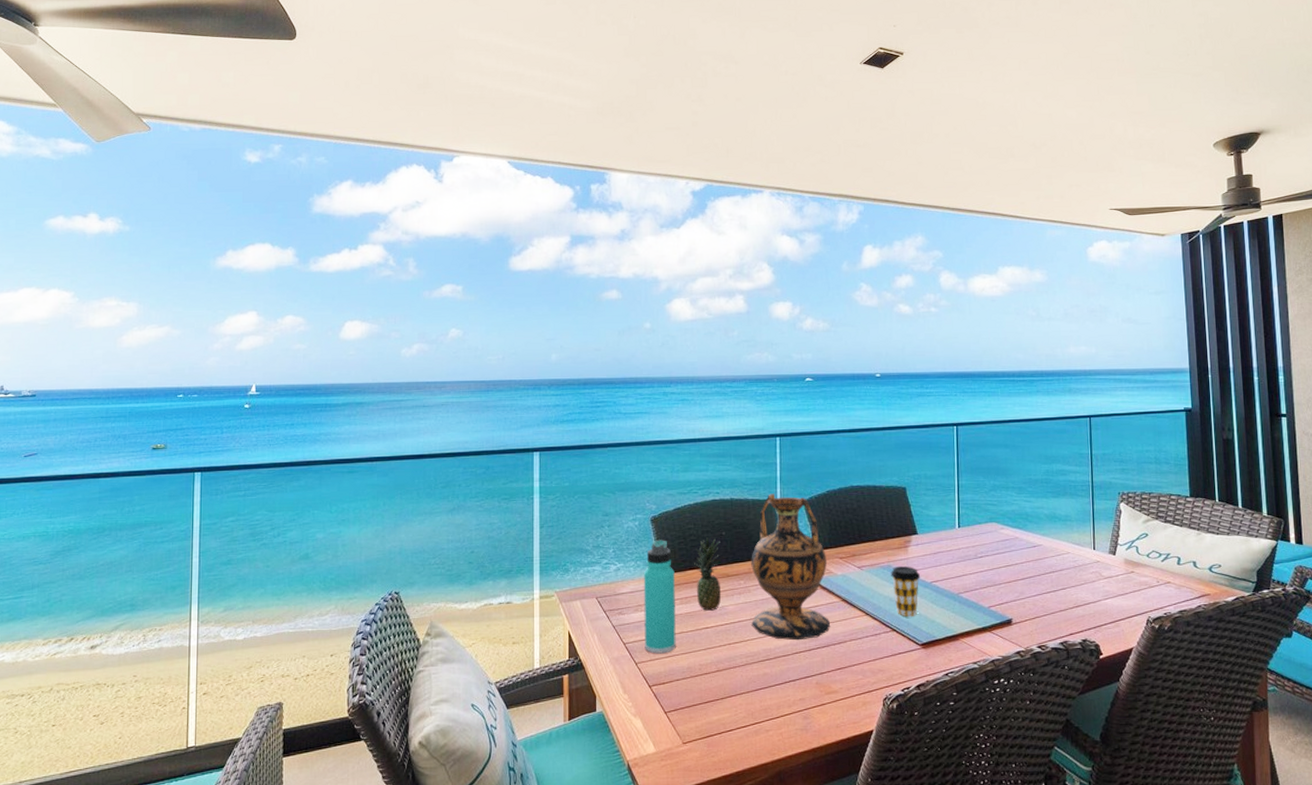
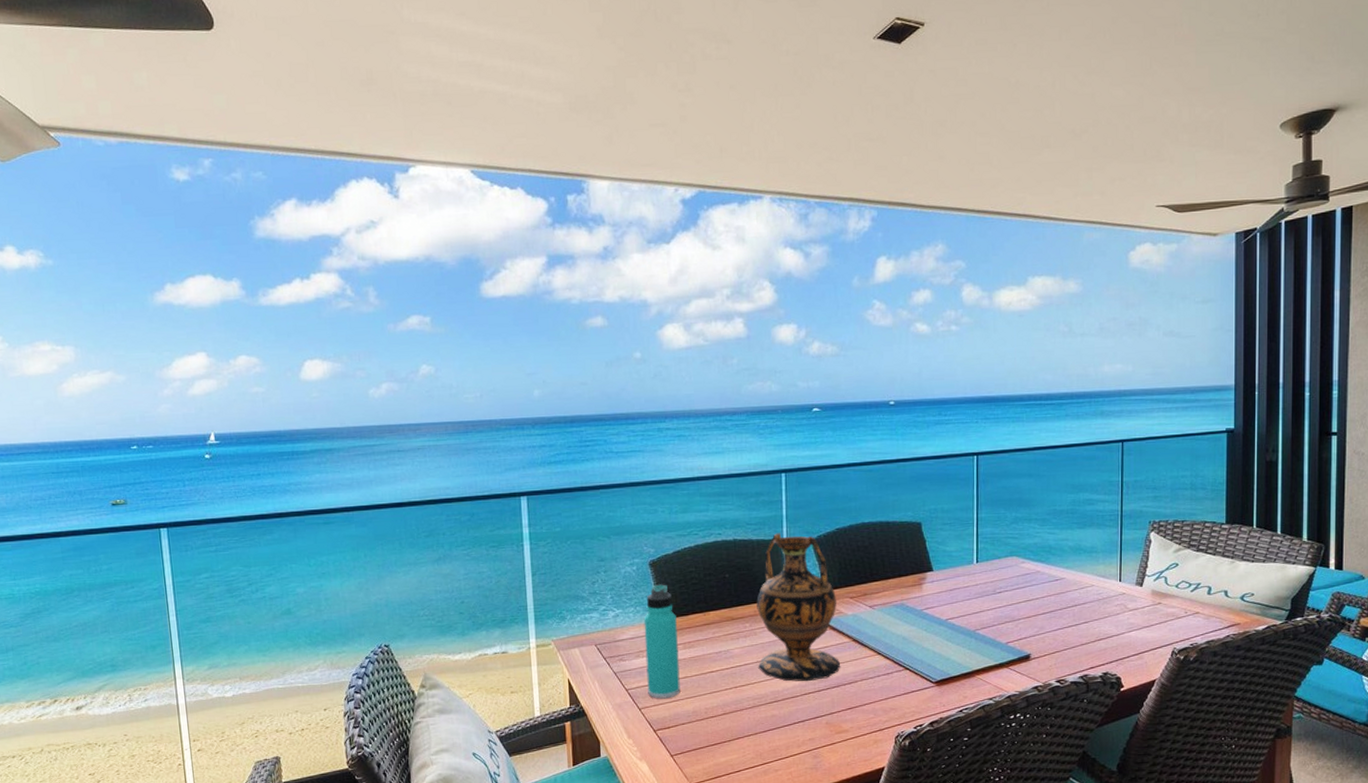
fruit: present [694,537,722,611] -> none [697,580,727,655]
coffee cup: present [891,565,921,618] -> none [904,603,936,656]

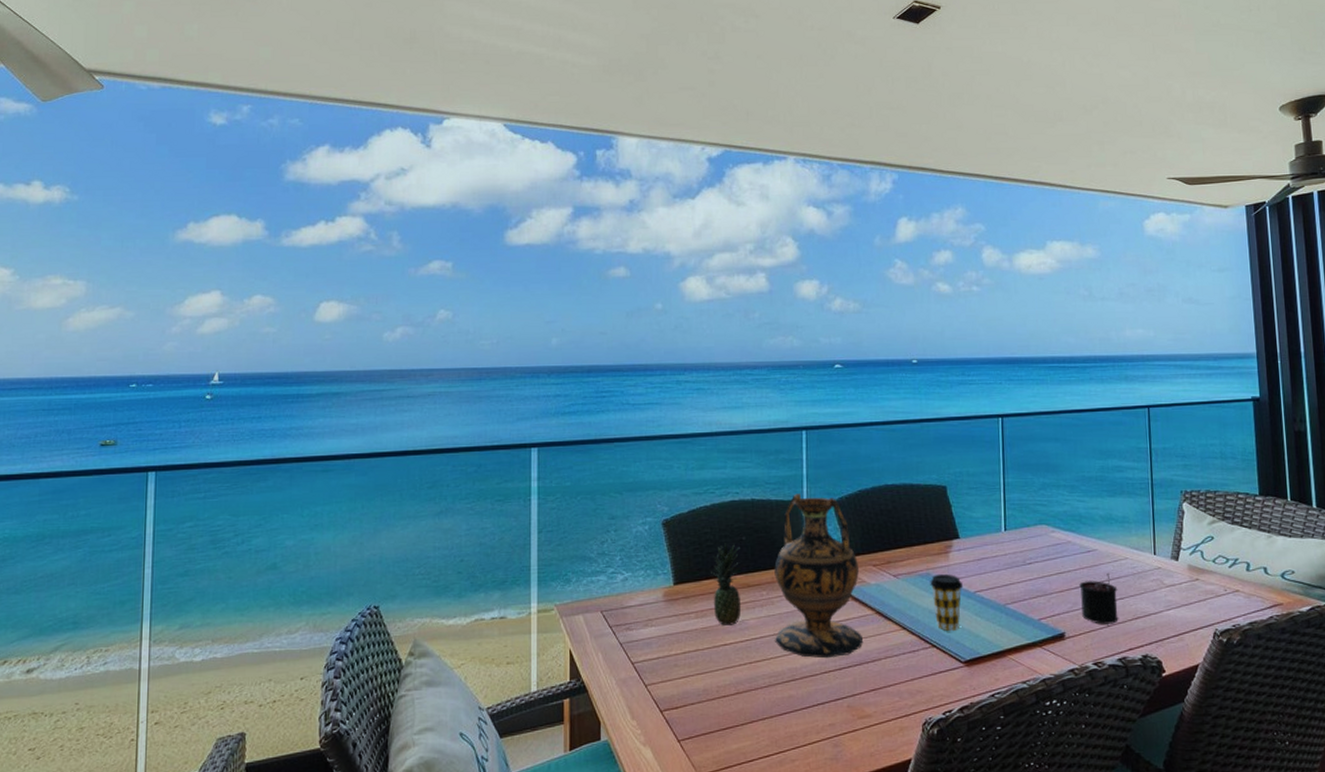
thermos bottle: present [643,584,681,699] -> none [654,546,691,675]
fruit: none [697,580,727,655] -> present [711,543,742,625]
coffee cup: none [904,603,936,656] -> present [930,573,964,632]
candle: none [1046,599,1083,646] -> present [1079,572,1118,624]

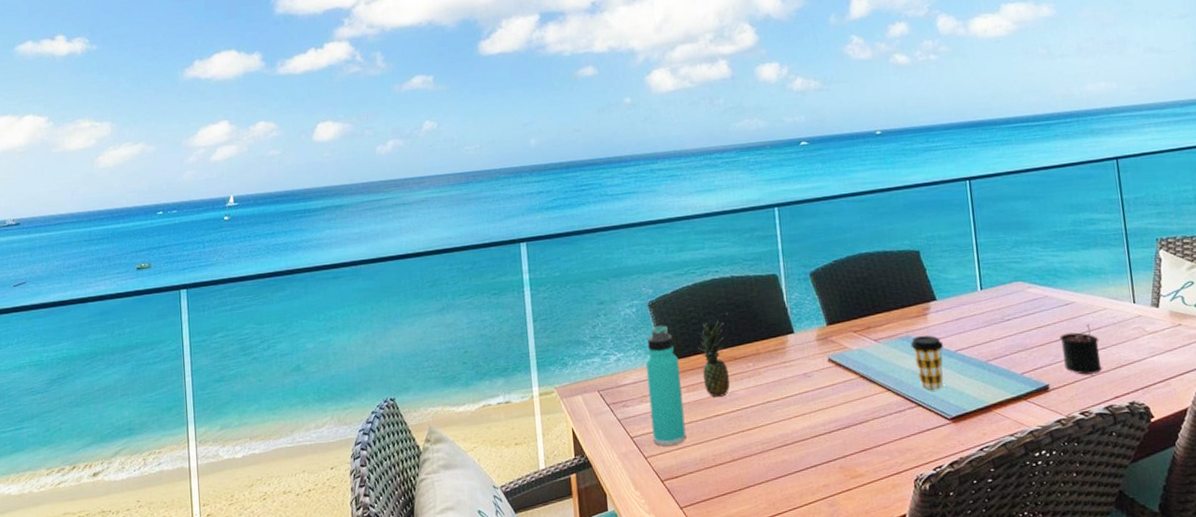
thermos bottle: none [654,546,691,675] -> present [645,325,687,447]
vase: present [774,493,863,659] -> none [758,268,850,423]

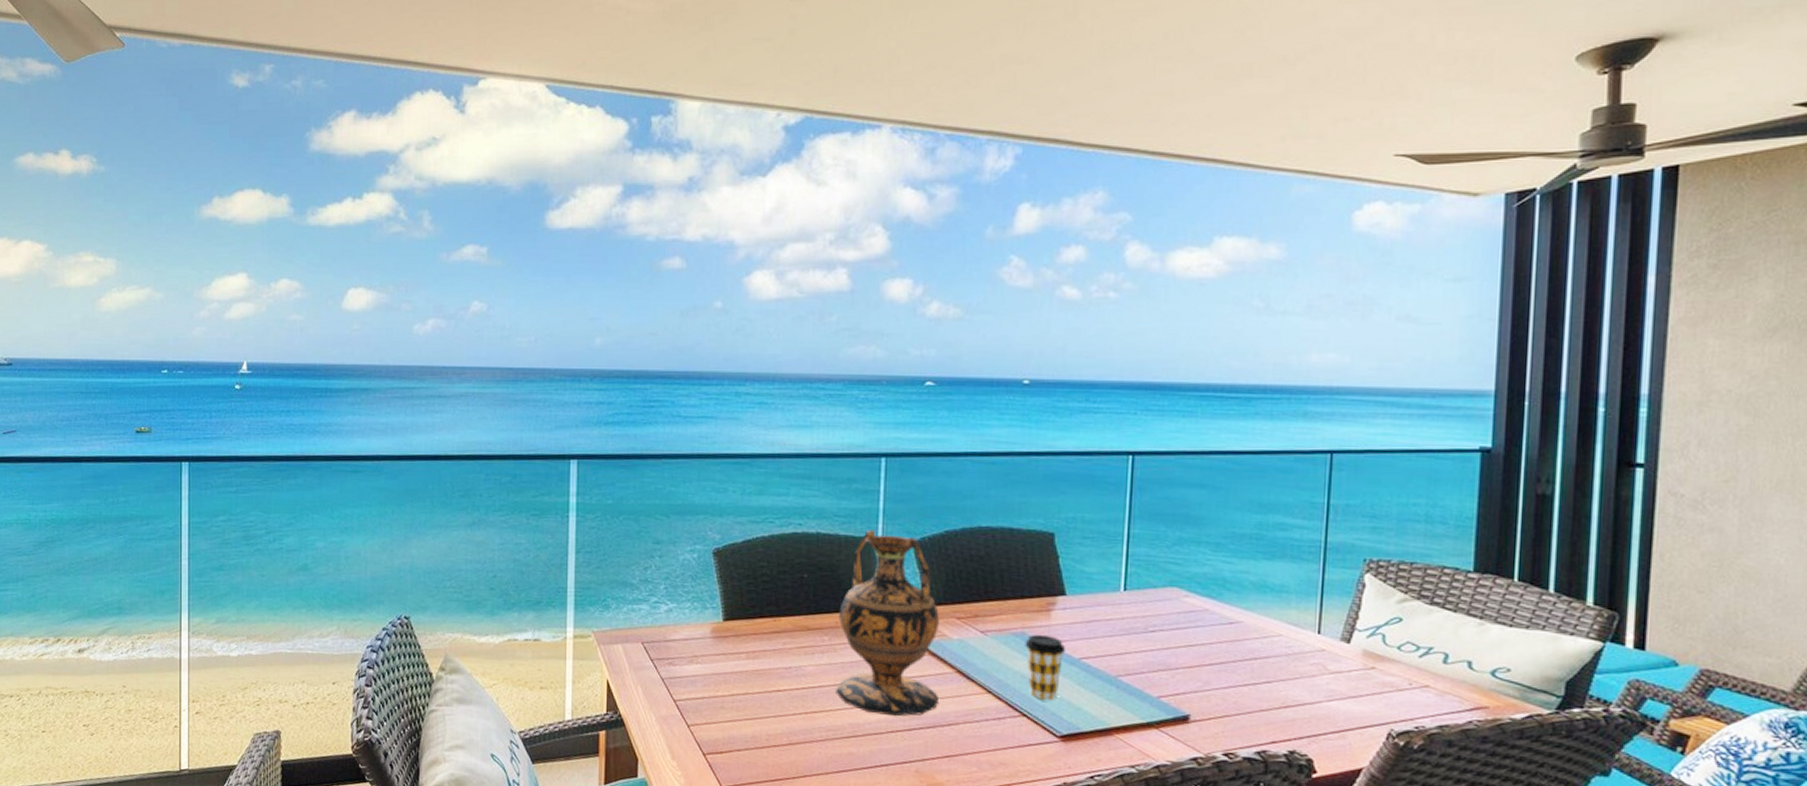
thermos bottle: present [645,325,687,447] -> none [699,578,741,717]
fruit: present [698,319,730,398] -> none [766,579,801,670]
vase: none [758,268,850,423] -> present [836,530,940,717]
candle: present [1060,323,1102,375] -> none [1214,650,1265,711]

